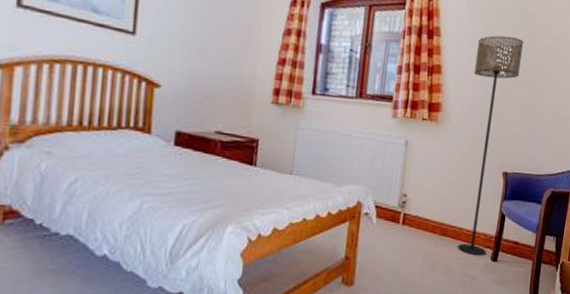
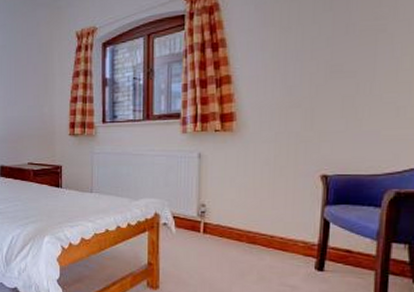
floor lamp: present [457,35,524,255] -> none [270,28,335,264]

